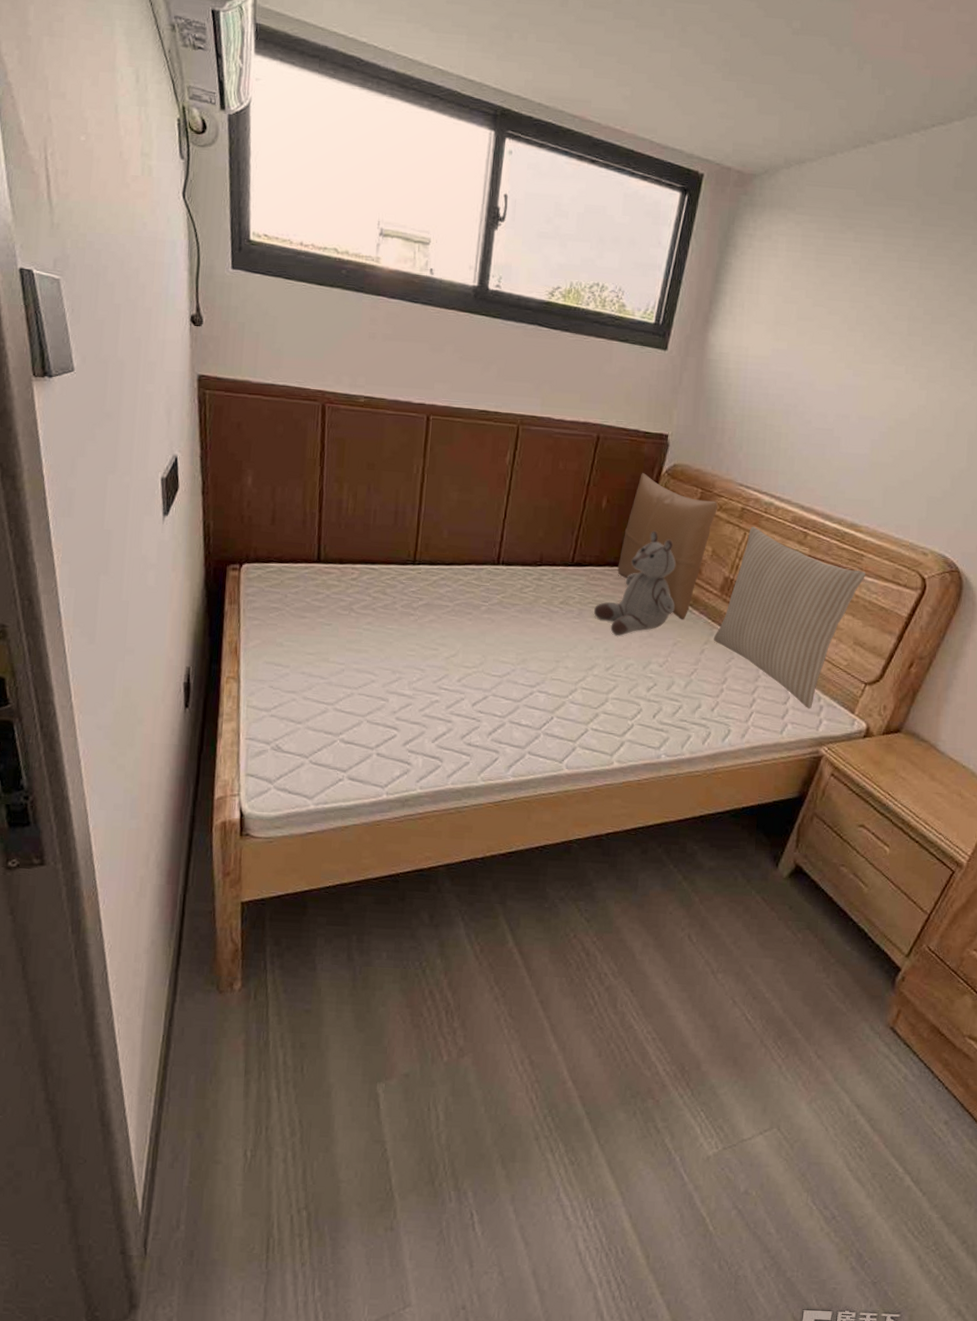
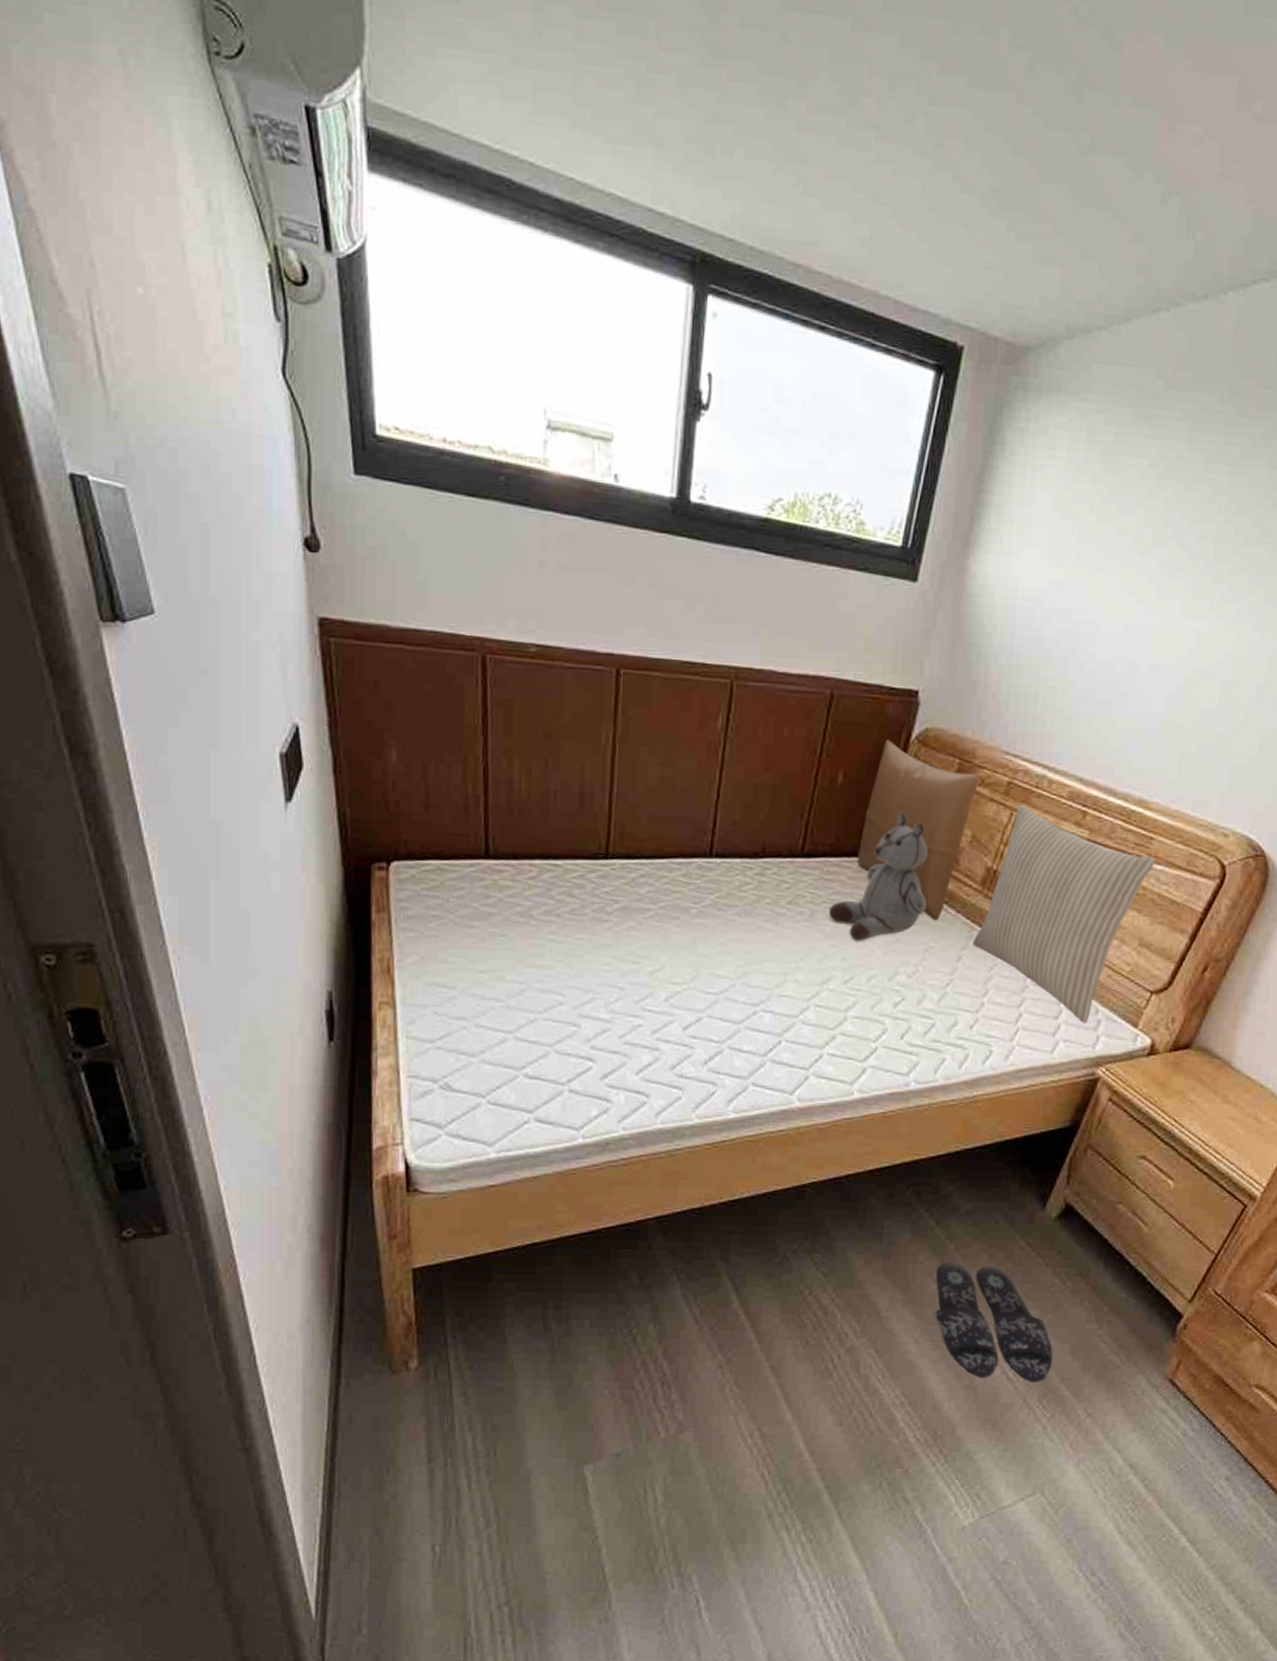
slippers: none [683,913,786,1024] -> present [935,1263,1053,1382]

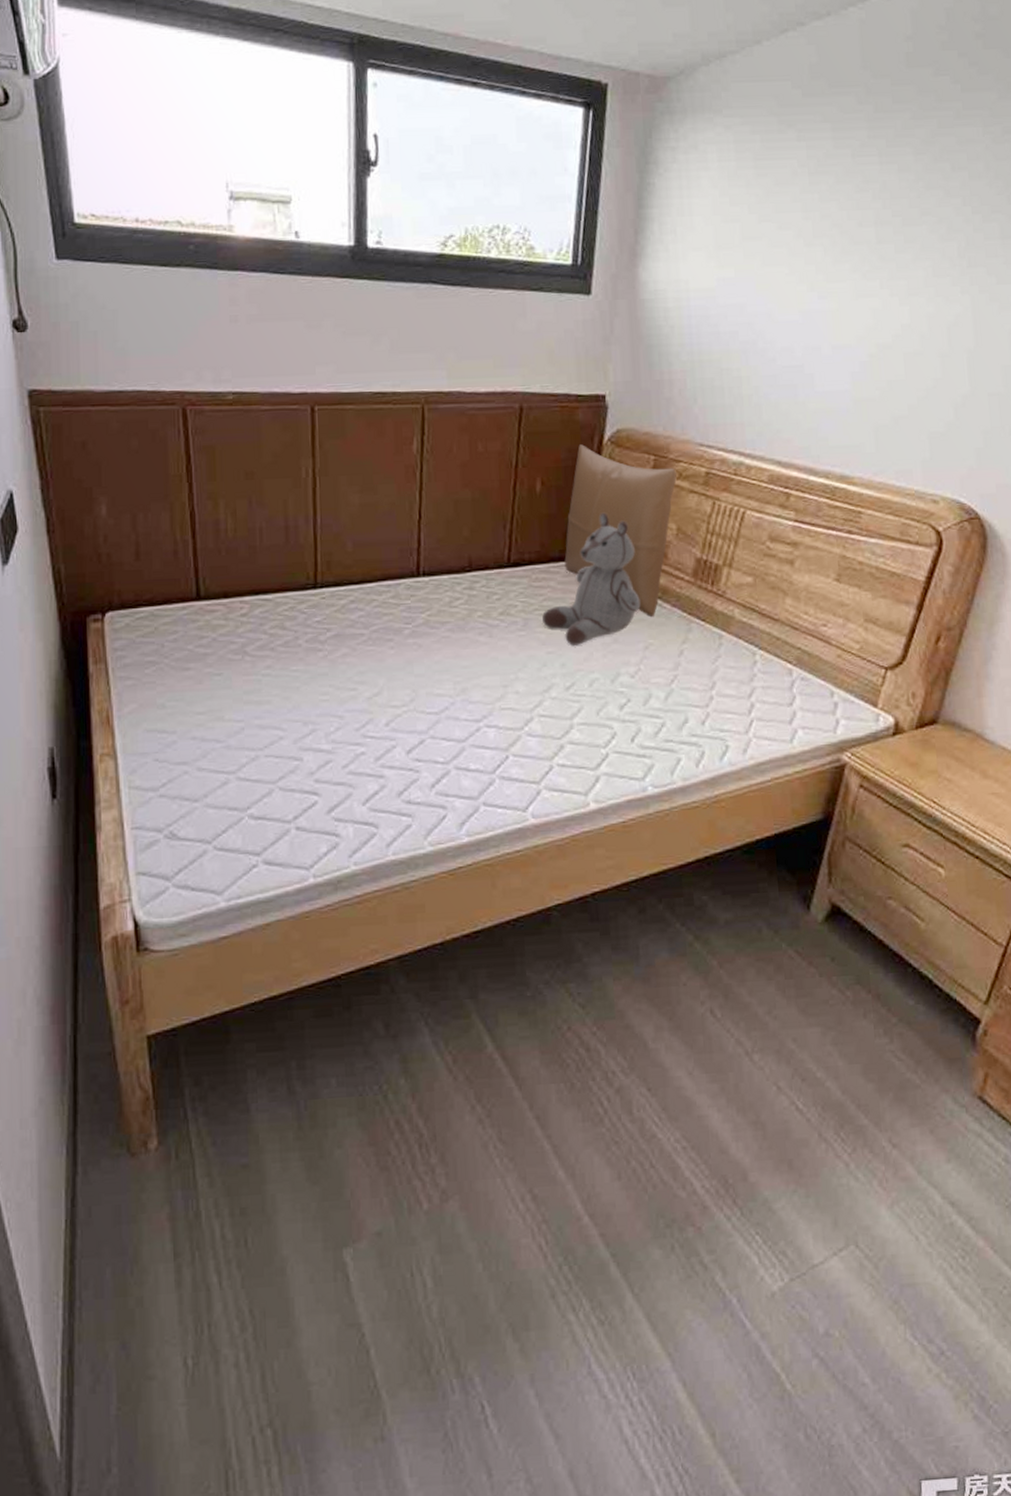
slippers: present [935,1263,1053,1382] -> none [702,981,844,1111]
pillow: present [972,804,1156,1024] -> none [692,493,868,709]

